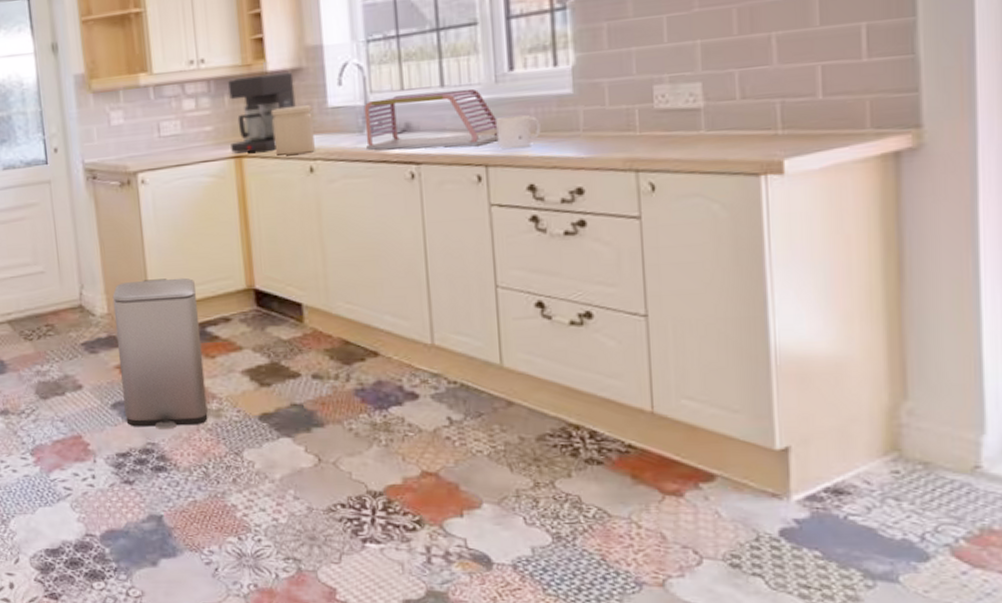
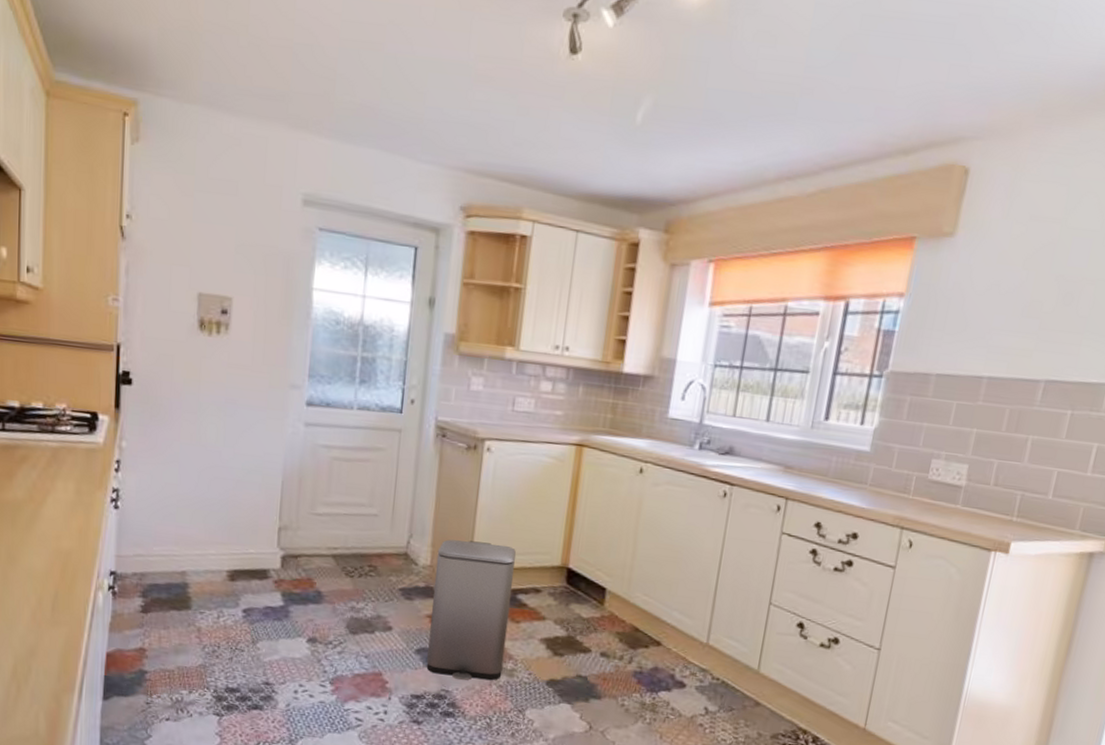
coffee maker: present [228,71,296,153] -> none [575,372,645,446]
jar: present [272,105,315,156] -> none [613,408,654,455]
dish rack: present [364,88,499,150] -> none [692,419,805,480]
mug: present [496,115,541,149] -> none [800,459,839,490]

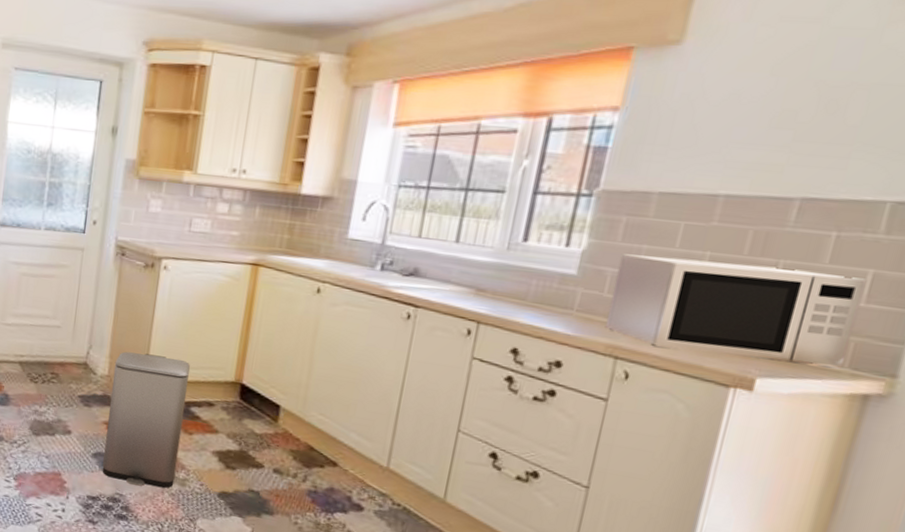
microwave: none [893,431,1093,530] -> present [605,253,867,368]

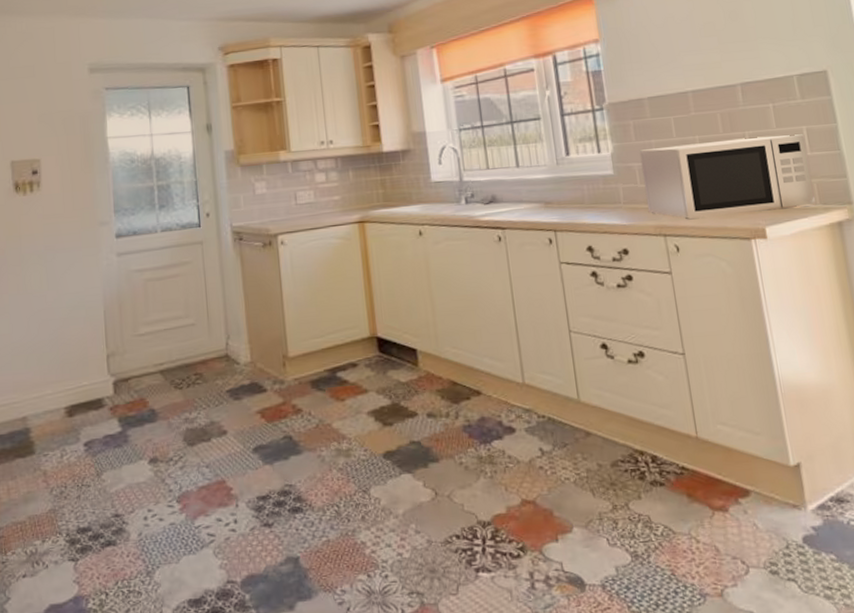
pedal bin: present [102,351,191,488] -> none [255,327,339,472]

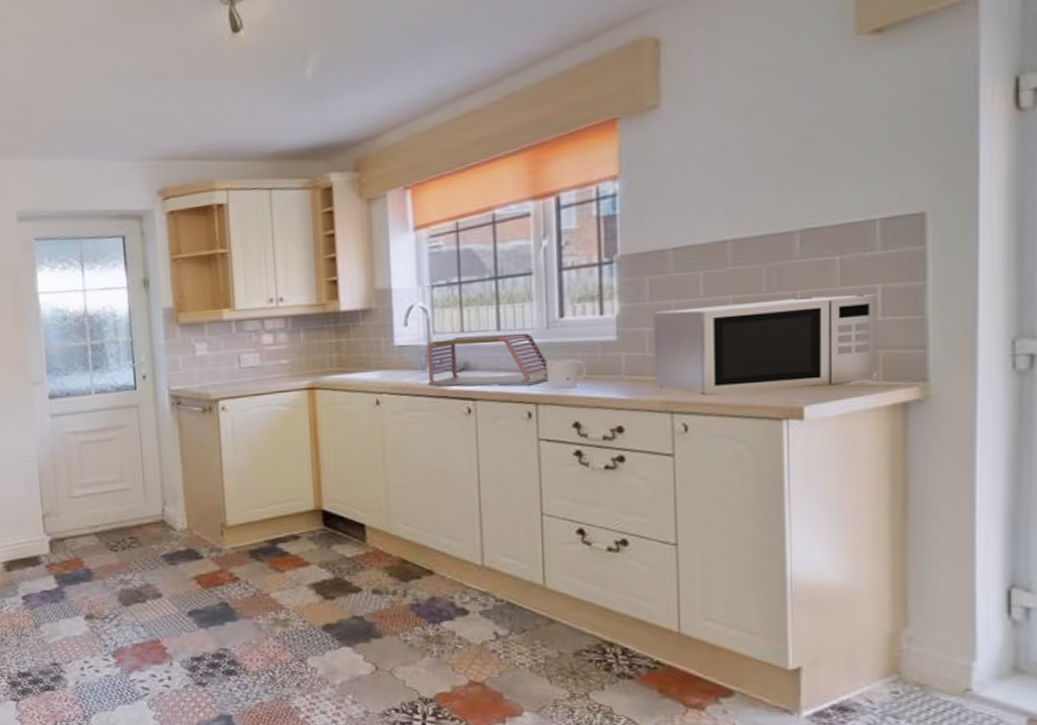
dish rack: none [459,169,563,217] -> present [427,333,548,387]
mug: none [559,191,593,218] -> present [546,359,587,390]

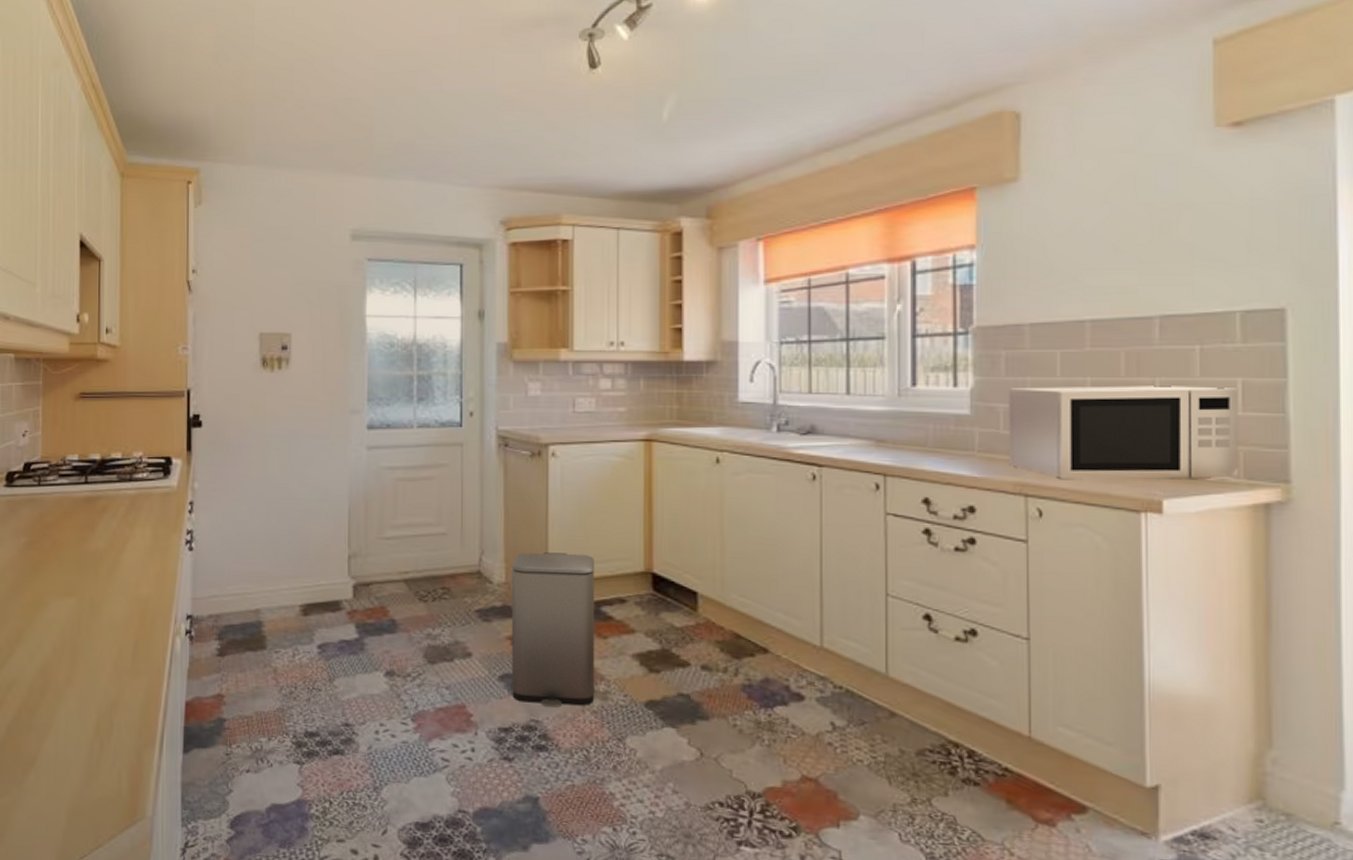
pedal bin: none [192,497,276,637] -> present [511,552,595,709]
dish rack: present [427,333,548,387] -> none [772,398,898,455]
mug: present [546,359,587,390] -> none [896,430,938,462]

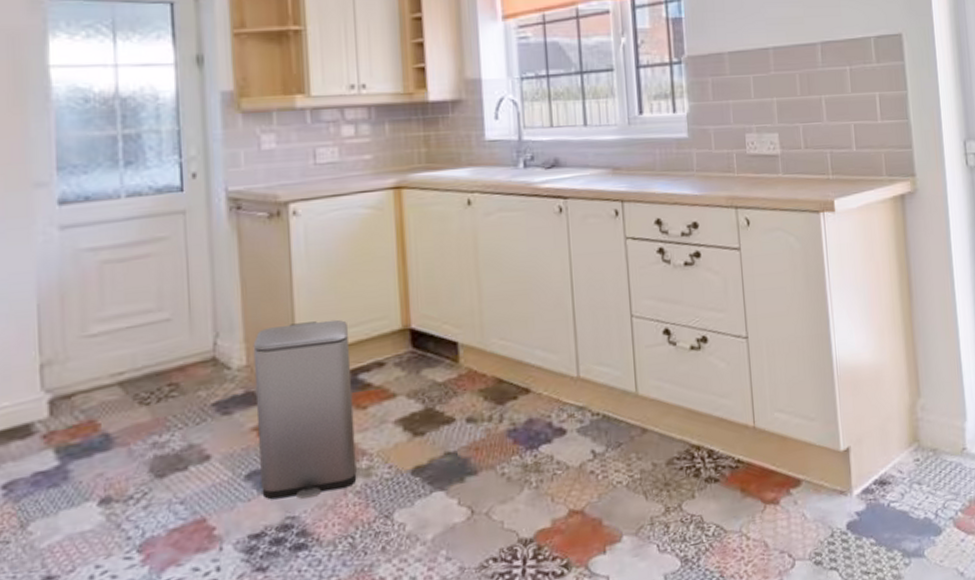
microwave: present [1008,385,1239,480] -> none [716,100,882,189]

